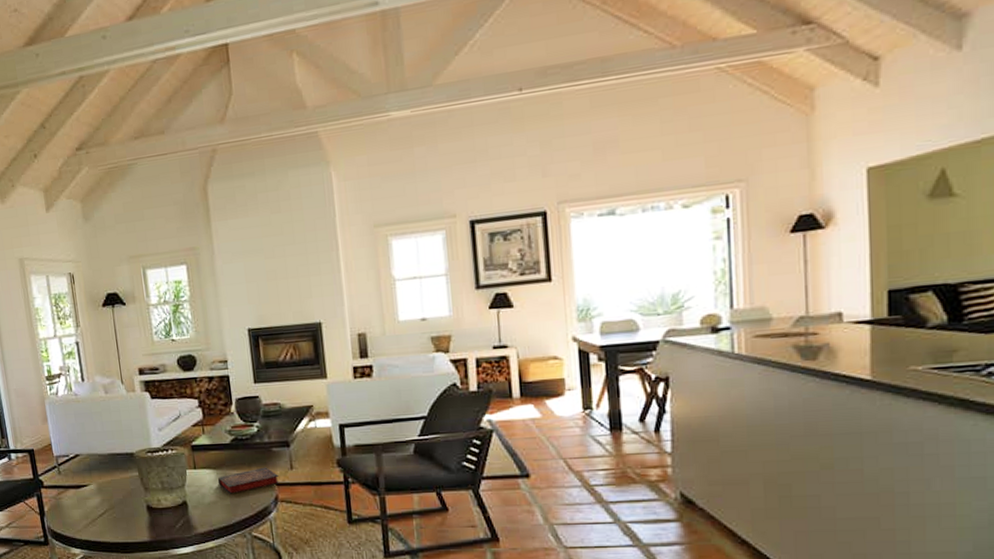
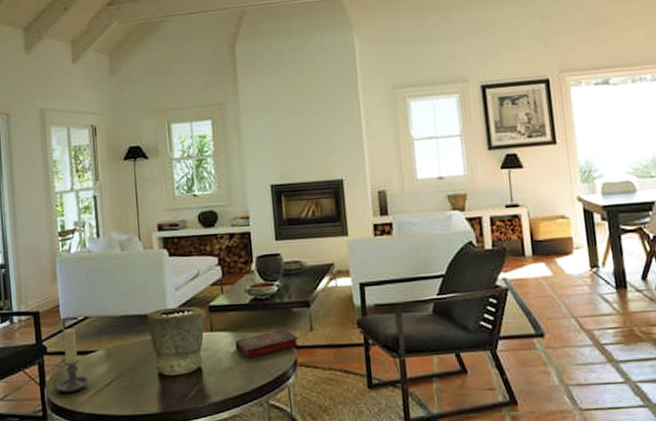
candle holder: none [51,465,85,522] -> present [52,328,91,393]

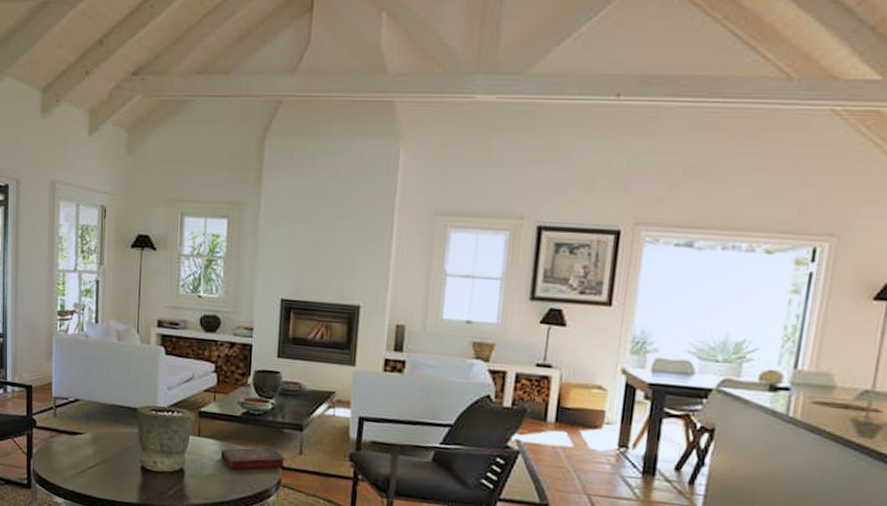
candle holder: present [52,328,91,393] -> none [39,407,75,468]

